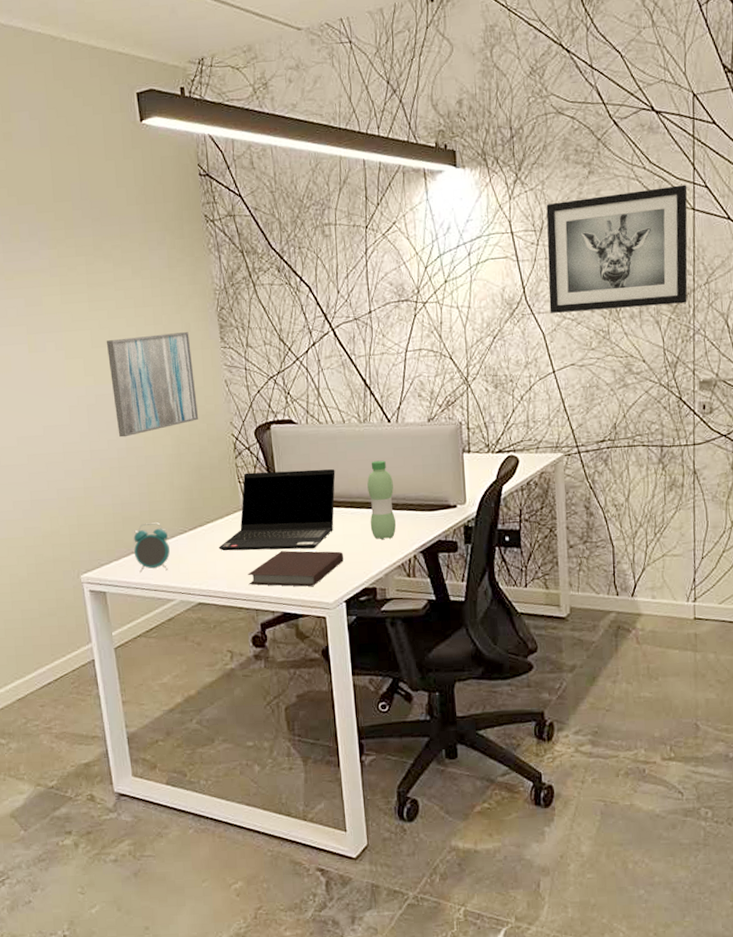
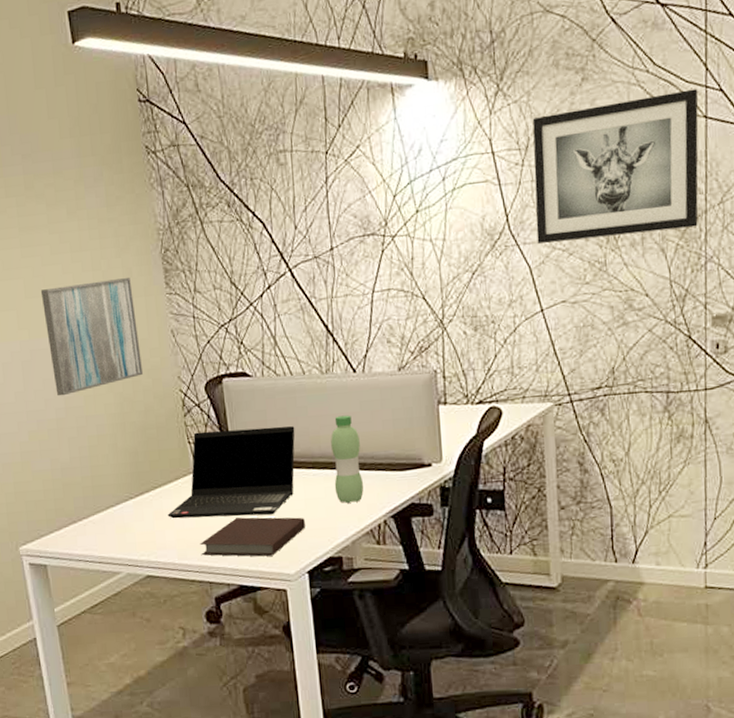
alarm clock: present [133,522,170,573] -> none [75,488,115,544]

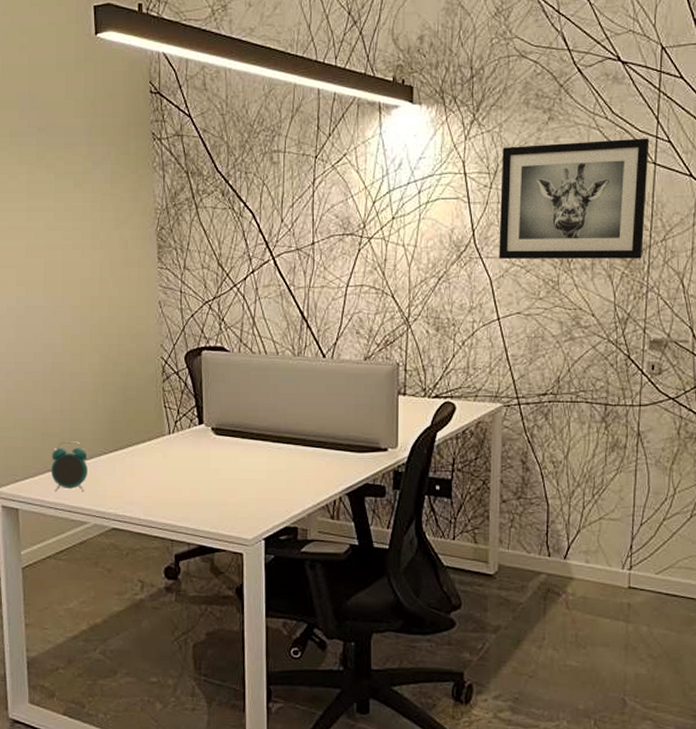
wall art: present [40,278,144,396] -> none [41,250,129,352]
alarm clock: none [75,488,115,544] -> present [51,441,88,492]
laptop computer: present [167,426,295,519] -> none [138,398,265,482]
notebook: present [200,517,305,557] -> none [166,481,266,520]
water bottle: present [331,415,364,503] -> none [296,396,323,478]

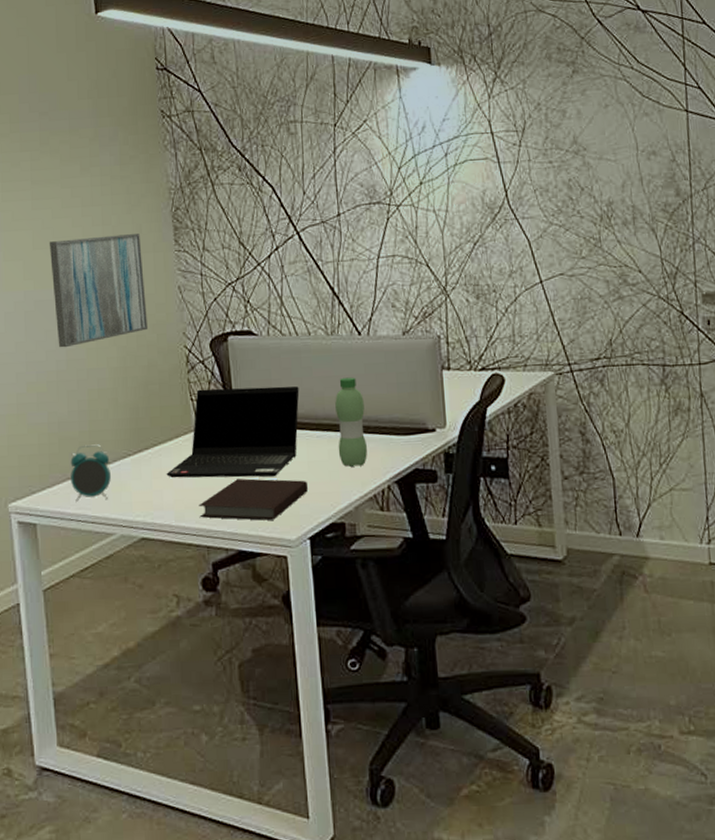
wall art: none [41,250,129,352] -> present [49,234,149,348]
laptop computer: none [138,398,265,482] -> present [166,386,300,478]
notebook: none [166,481,266,520] -> present [199,478,308,521]
water bottle: none [296,396,323,478] -> present [335,377,367,467]
wall art: present [499,138,650,259] -> none [528,85,685,219]

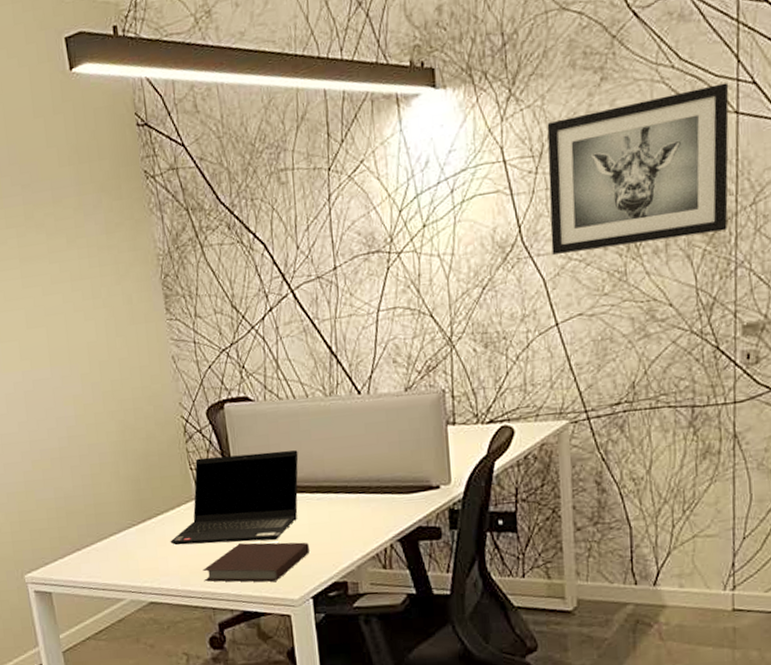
wall art: present [49,234,149,348] -> none [41,305,145,425]
alarm clock: present [70,444,111,502] -> none [78,516,118,571]
water bottle: present [335,377,367,467] -> none [335,437,369,527]
wall art: none [528,85,685,219] -> present [547,82,729,255]

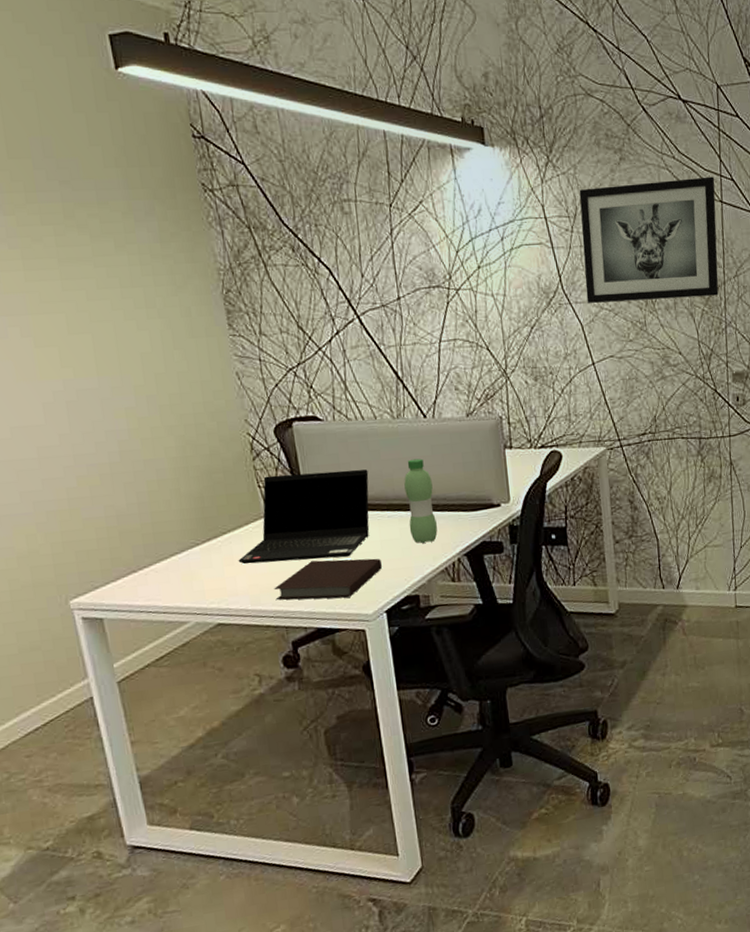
water bottle: none [335,437,369,527] -> present [404,458,438,543]

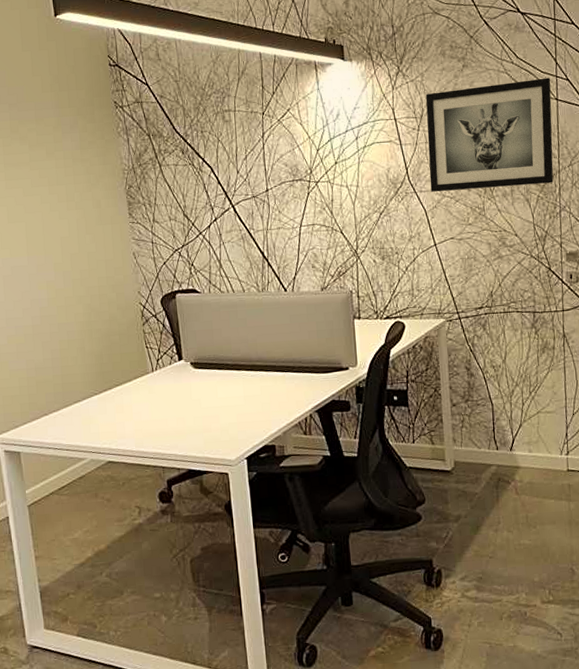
laptop computer: present [238,469,369,565] -> none [127,334,237,412]
notebook: present [274,558,382,601] -> none [155,411,244,445]
water bottle: present [404,458,438,543] -> none [266,326,293,400]

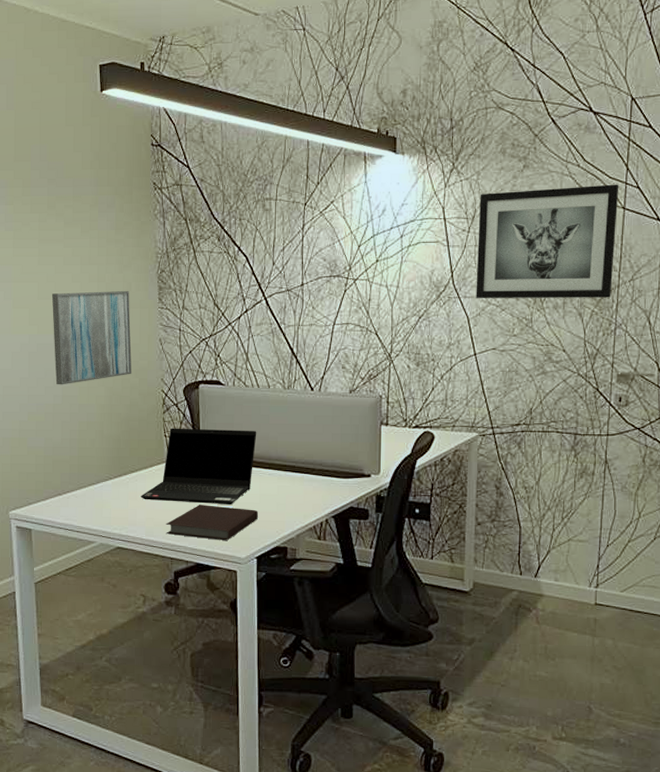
wall art: none [21,208,109,306] -> present [51,291,132,385]
laptop computer: none [127,334,237,412] -> present [140,428,257,505]
notebook: none [155,411,244,445] -> present [166,505,258,540]

